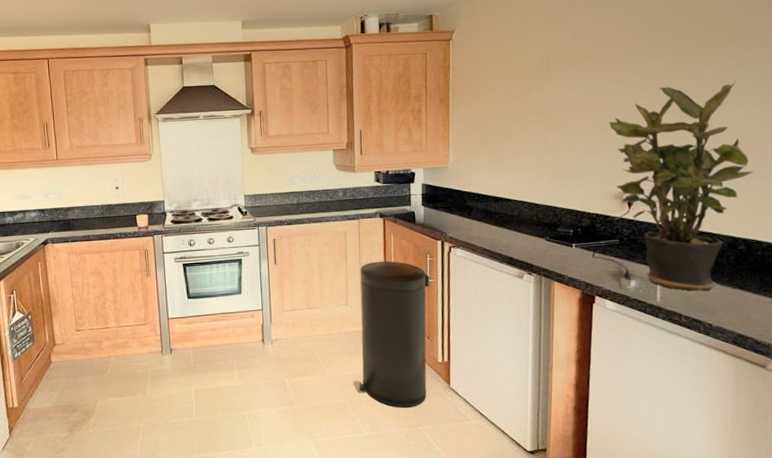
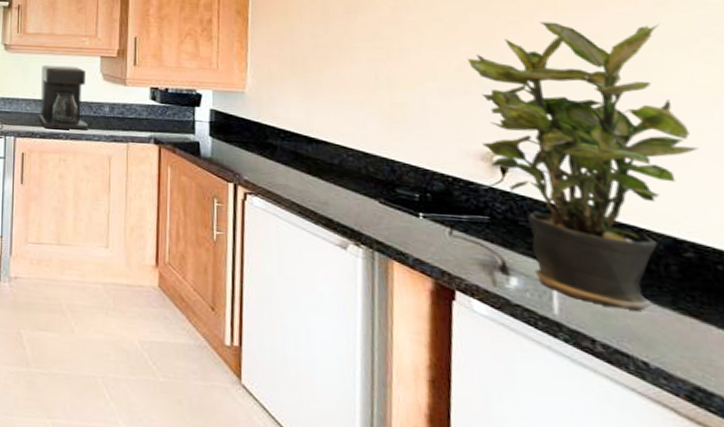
coffee maker: none [284,160,327,216] -> present [38,65,89,132]
pedal bin: present [352,261,430,408] -> none [108,197,217,402]

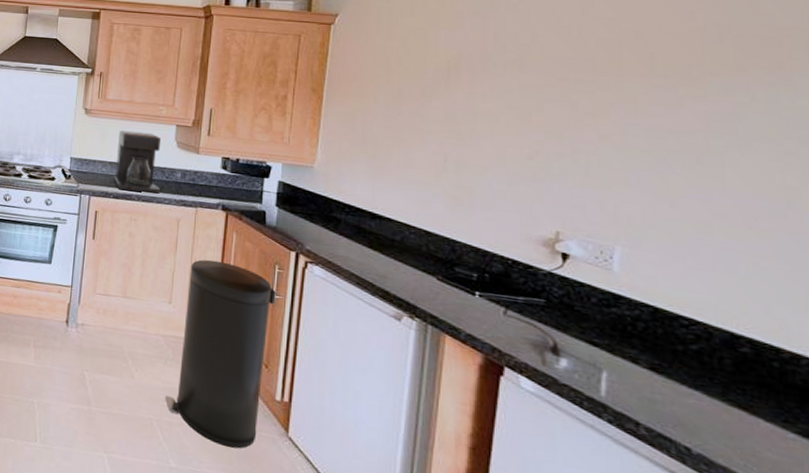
pedal bin: none [108,197,217,402] -> present [164,259,276,449]
potted plant: present [467,22,700,311] -> none [538,115,769,400]

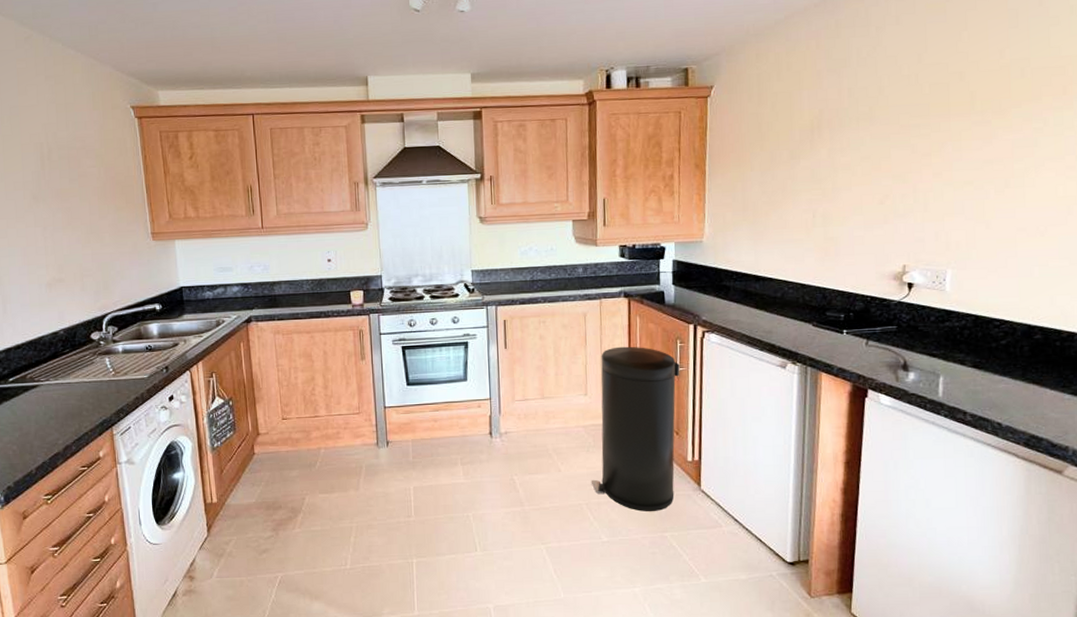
coffee maker: present [113,130,162,195] -> none [517,232,565,295]

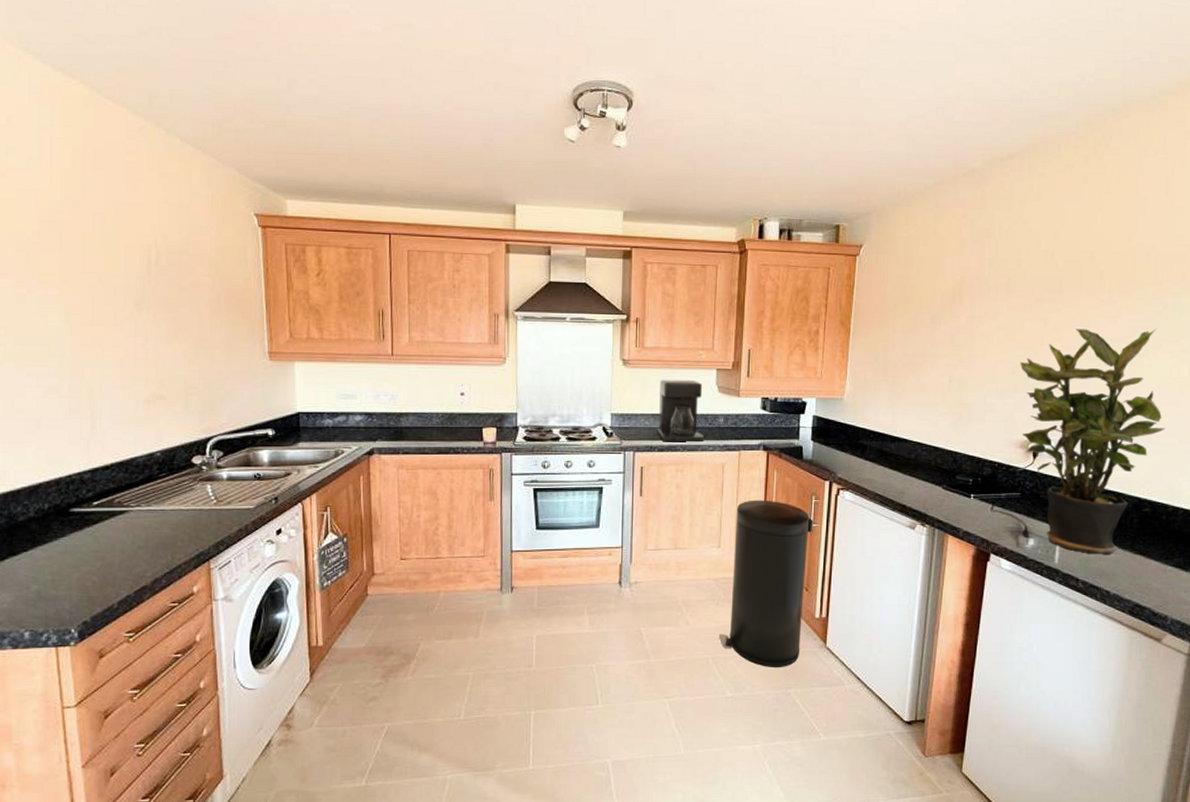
coffee maker: none [517,232,565,295] -> present [657,379,705,443]
potted plant: none [887,147,1054,386] -> present [1019,329,1166,554]

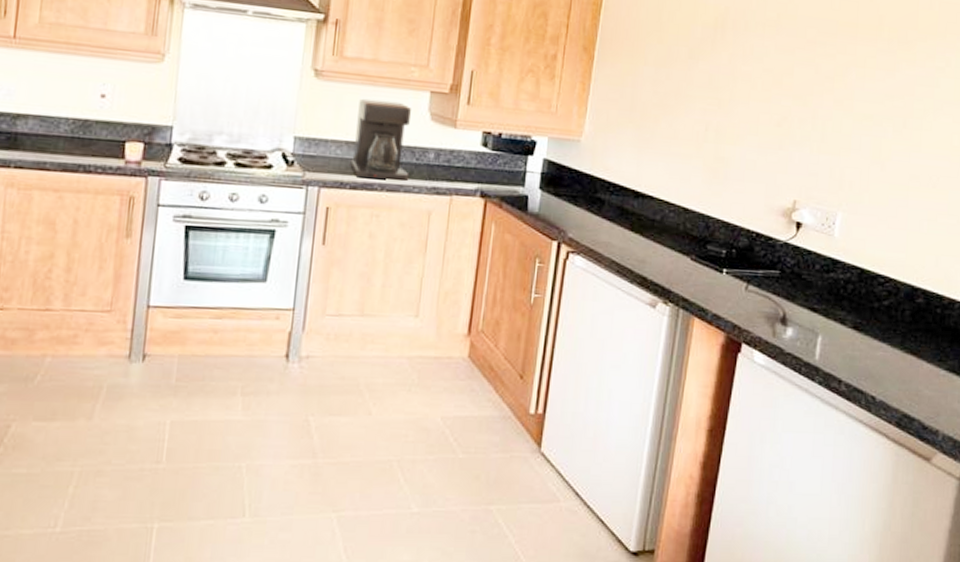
pedal bin: present [718,500,813,667] -> none [407,258,535,476]
potted plant: present [1019,329,1166,554] -> none [786,80,944,352]

